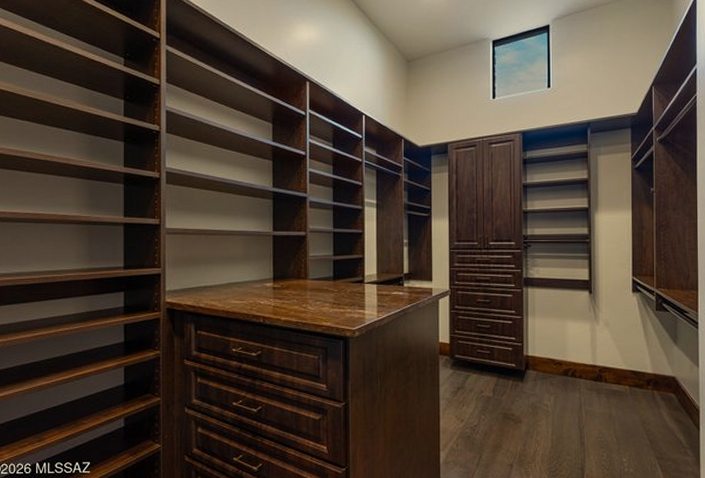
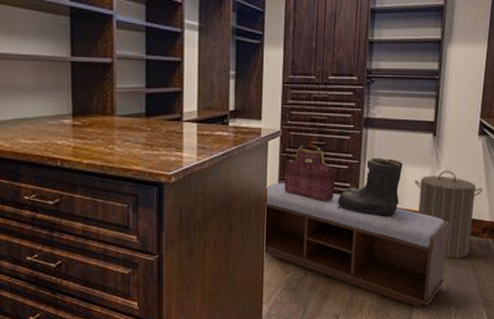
bench: none [437,336,614,458] -> present [263,182,450,308]
handbag: none [454,301,502,354] -> present [284,143,336,201]
boots: none [504,313,563,368] -> present [337,157,403,216]
laundry hamper: none [575,325,643,410] -> present [414,171,483,259]

